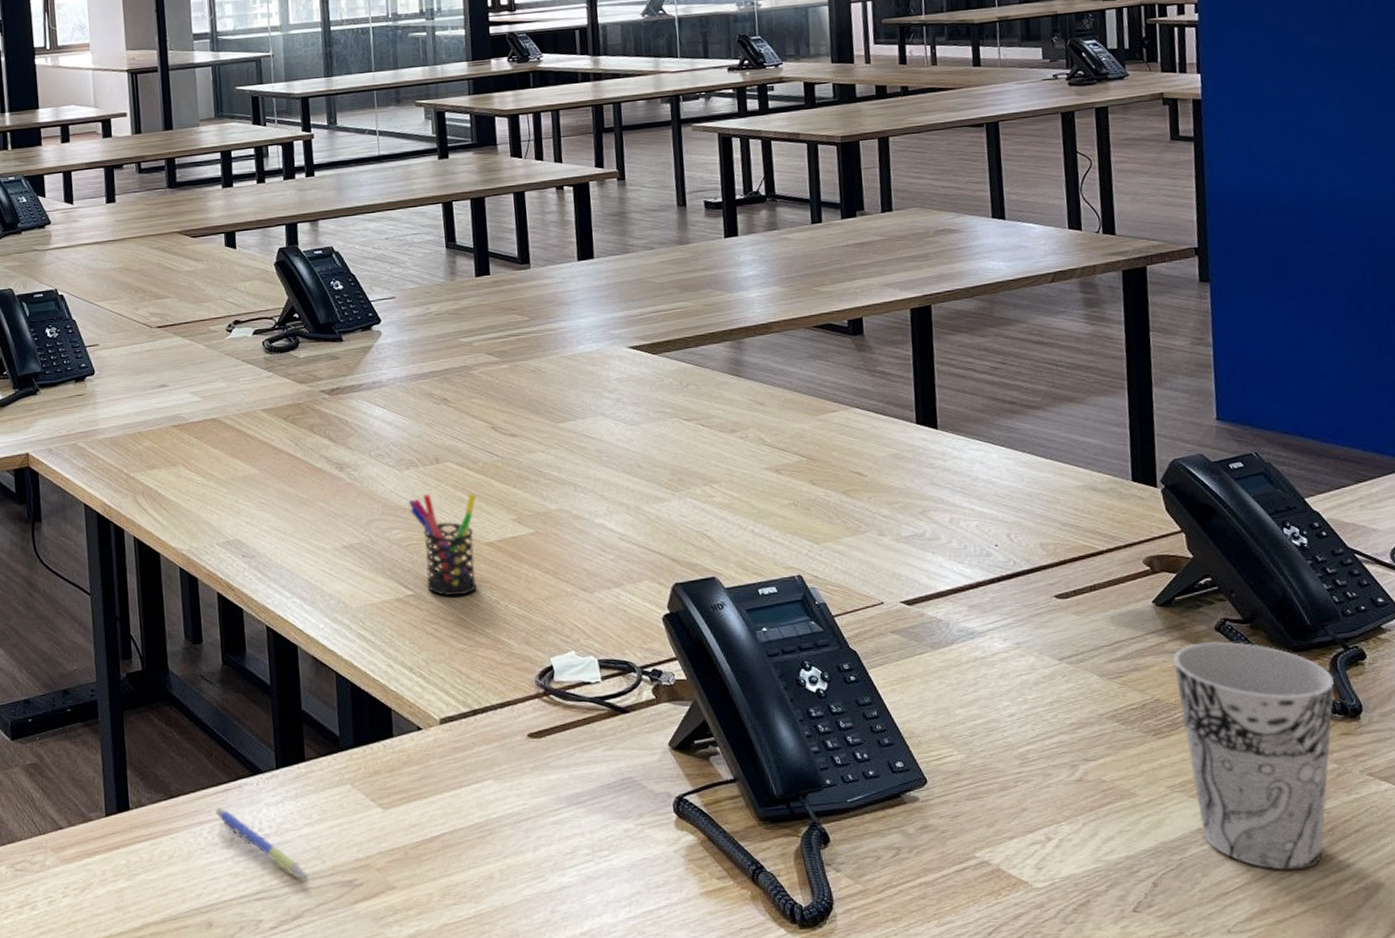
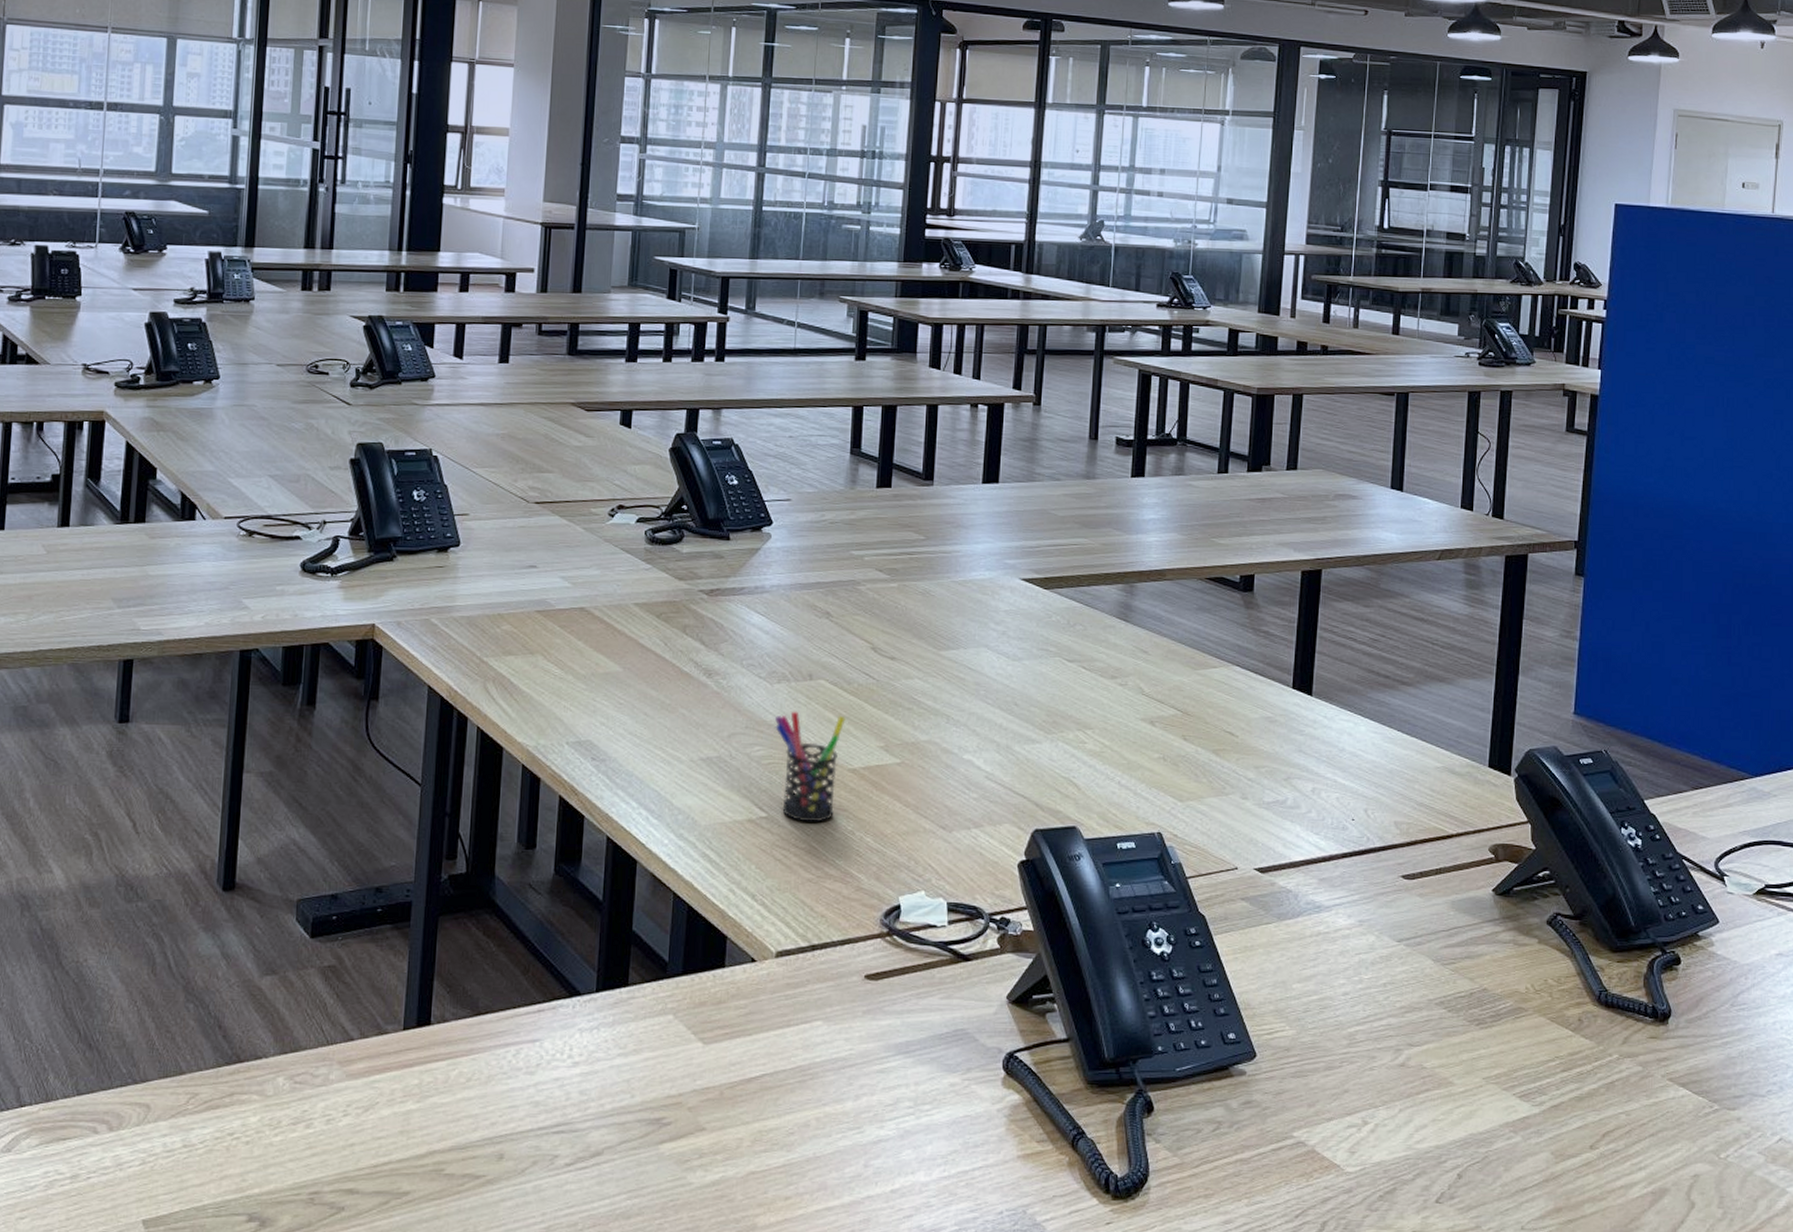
pen: present [215,808,310,880] -> none [523,1029,615,1115]
cup: present [1173,641,1334,870] -> none [1504,935,1649,1170]

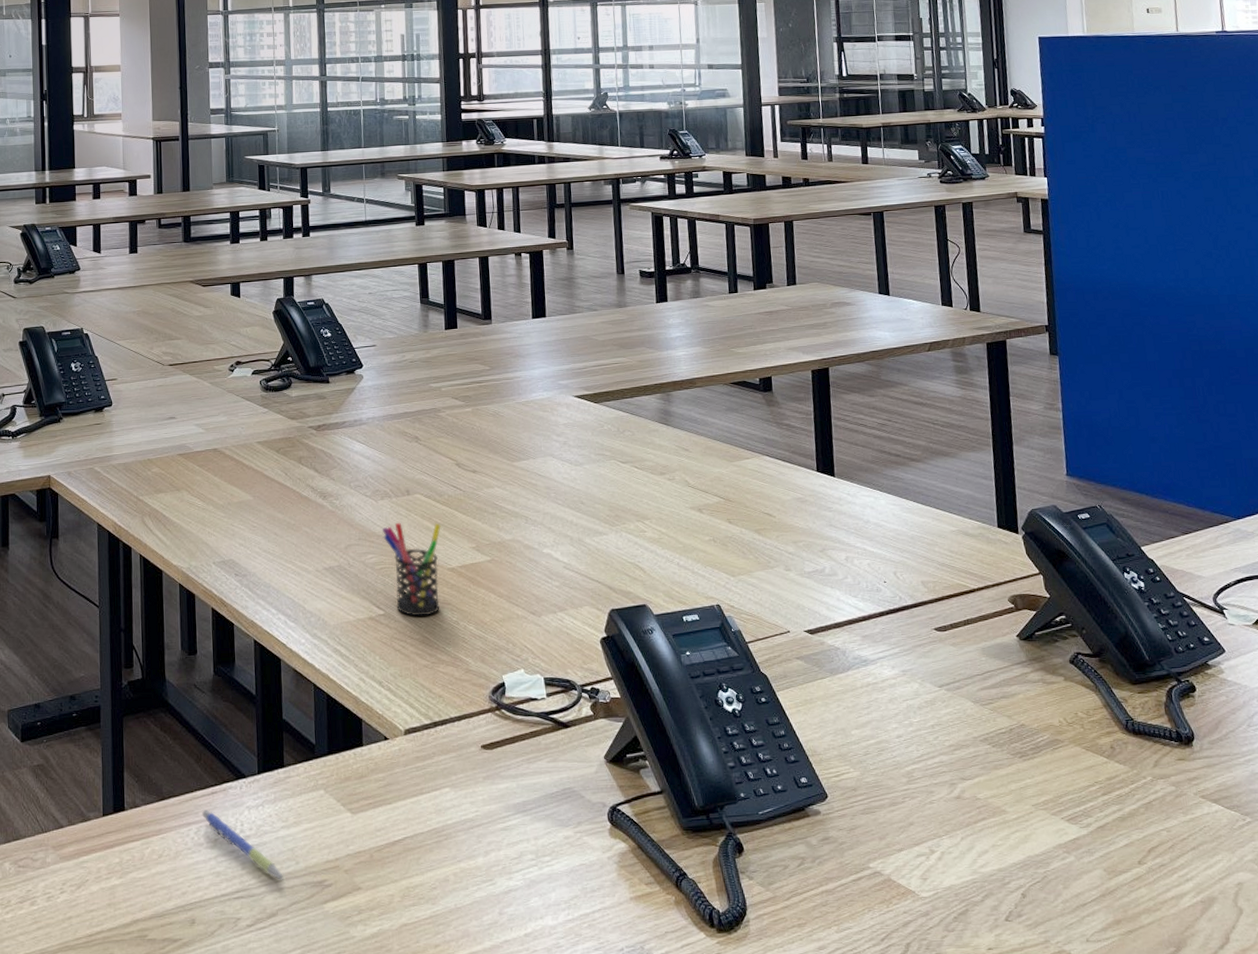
pen: none [523,1029,615,1115] -> present [201,810,284,880]

